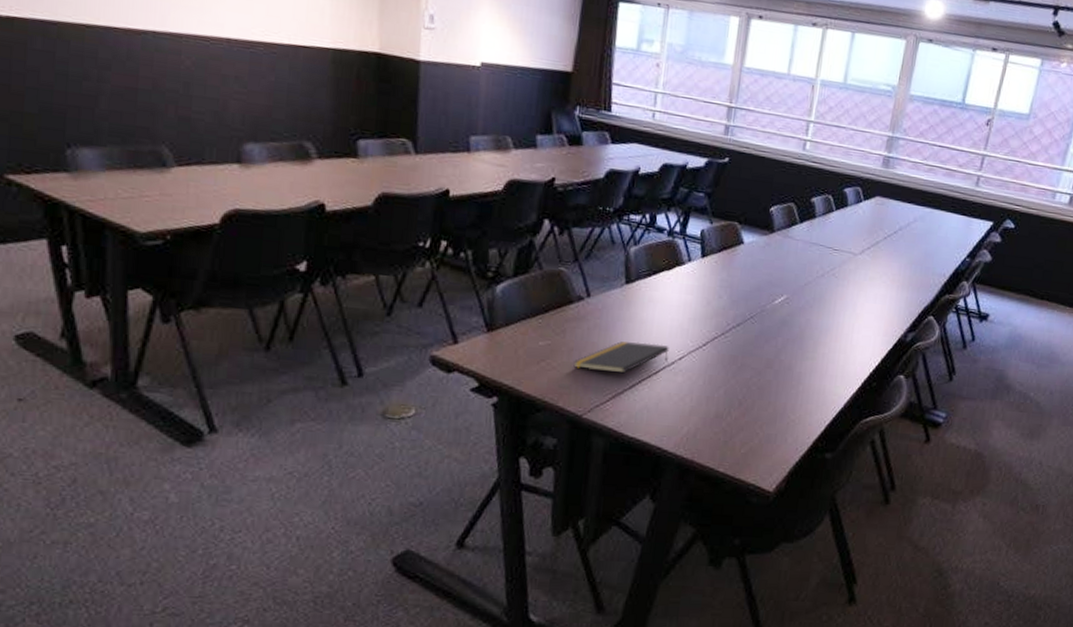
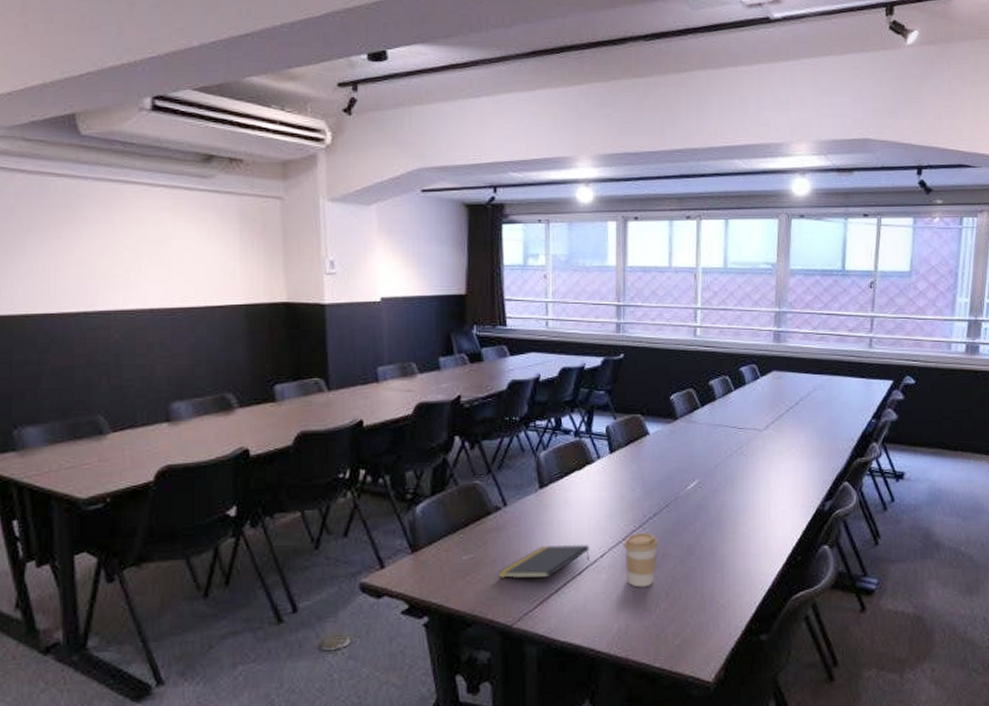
coffee cup: none [702,340,739,394] -> present [624,532,659,588]

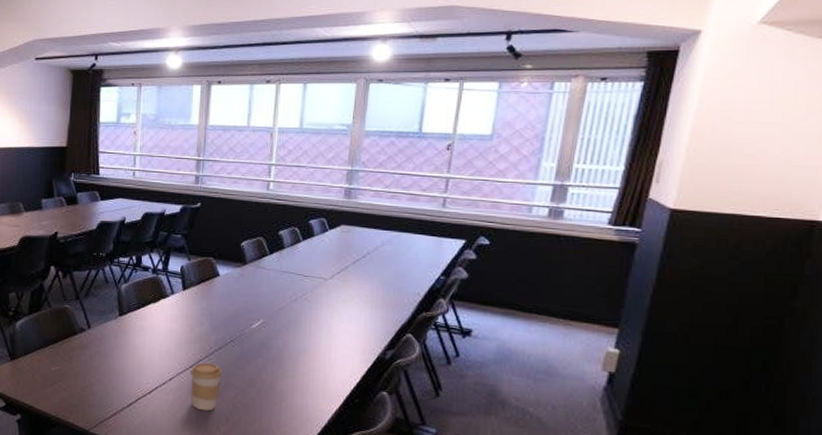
notepad: present [498,544,590,579] -> none [80,365,160,394]

